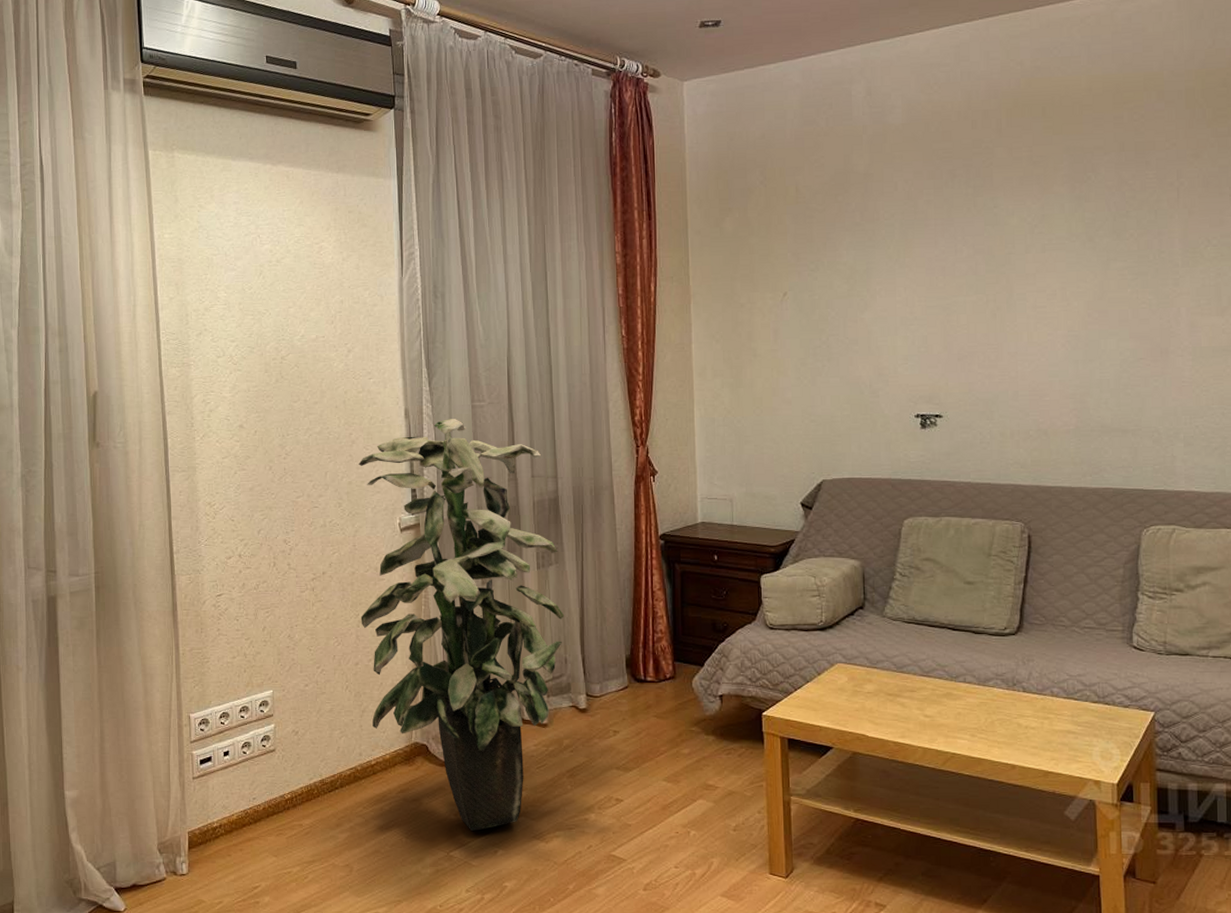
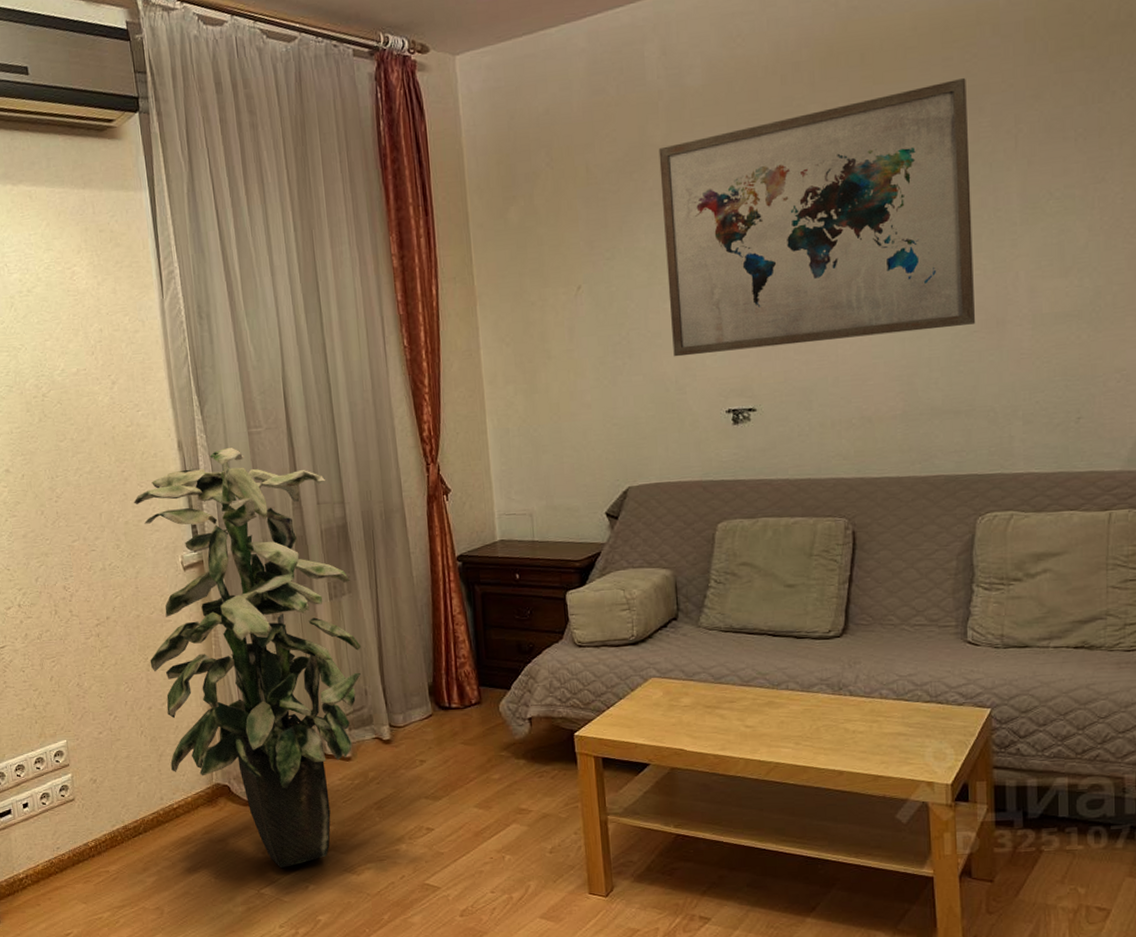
wall art: none [861,134,1141,363] -> present [658,77,975,357]

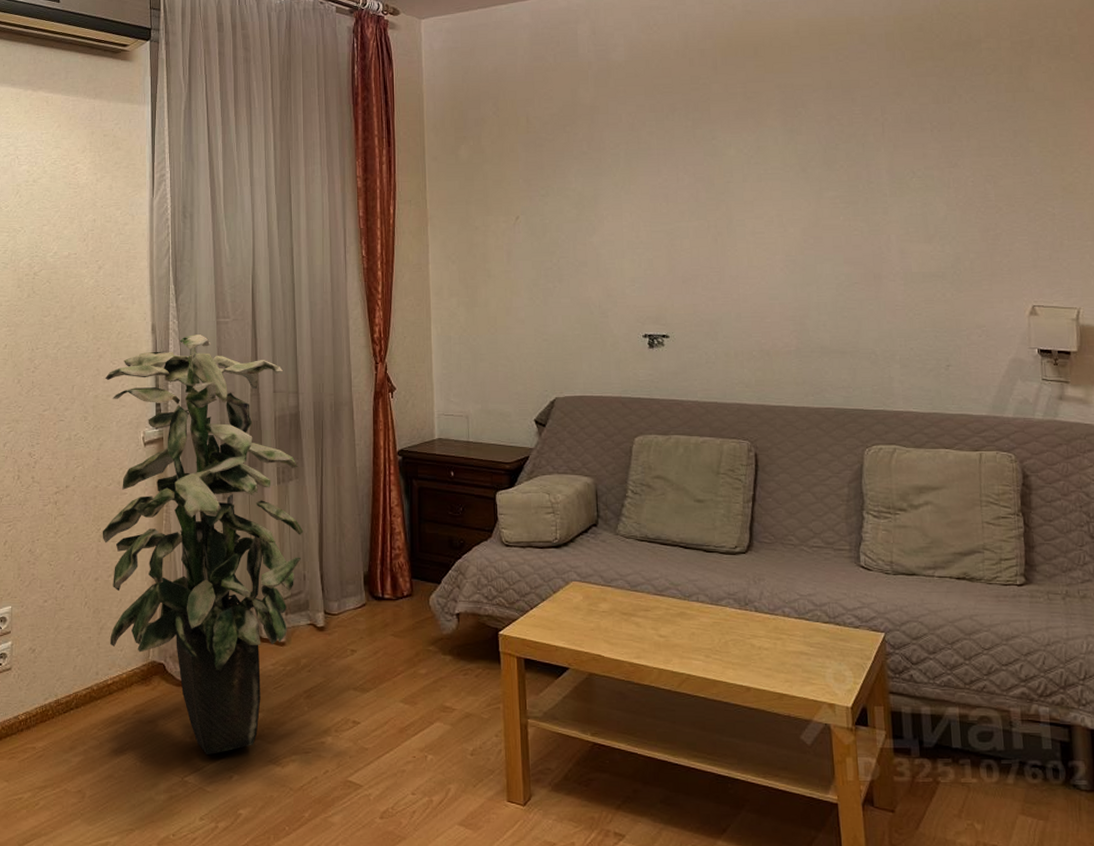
wall art: present [658,77,975,357] -> none [588,73,855,285]

